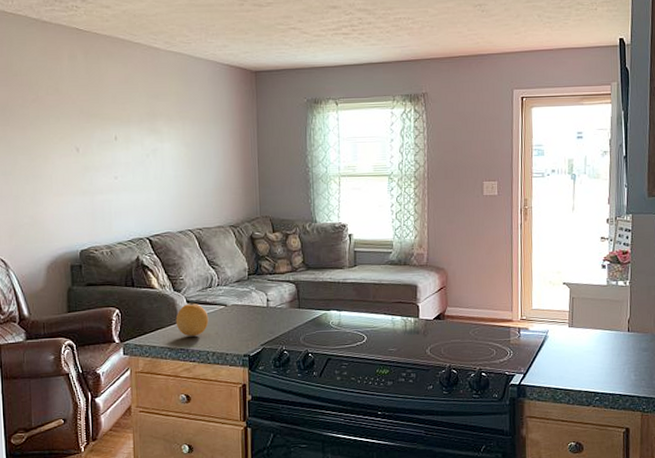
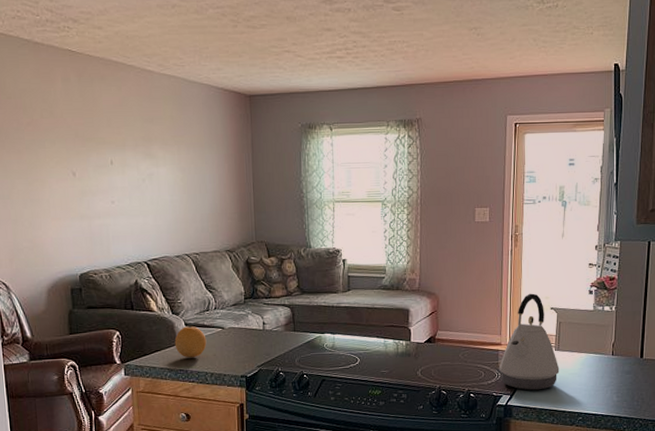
kettle: none [510,268,574,369] -> present [498,293,560,391]

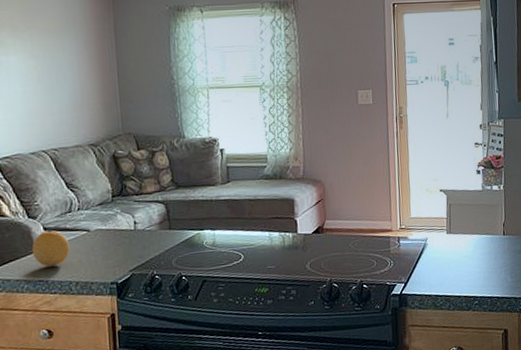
kettle: present [498,293,560,391] -> none [391,176,453,277]

